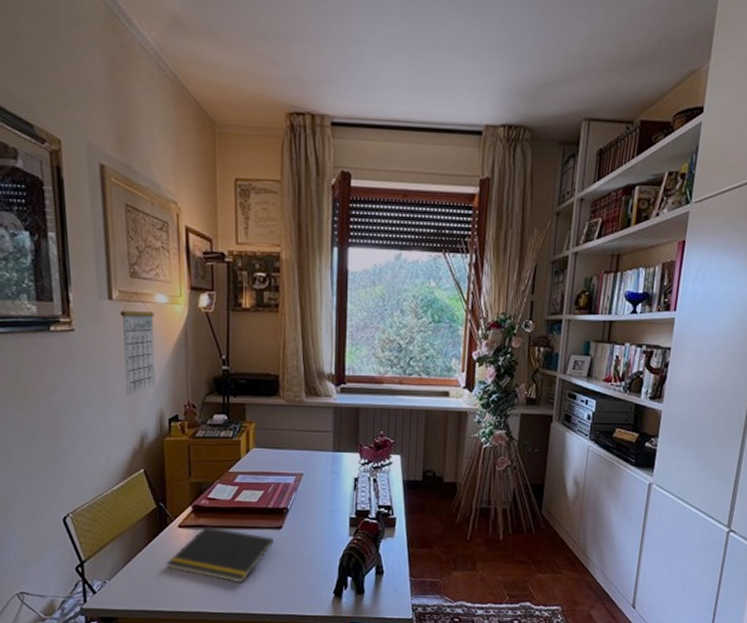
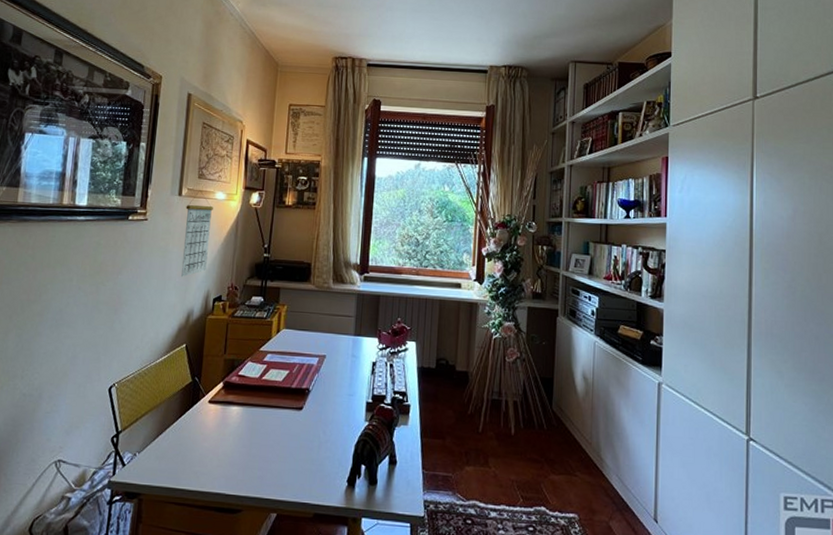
notepad: present [166,525,274,583] -> none [193,402,294,465]

